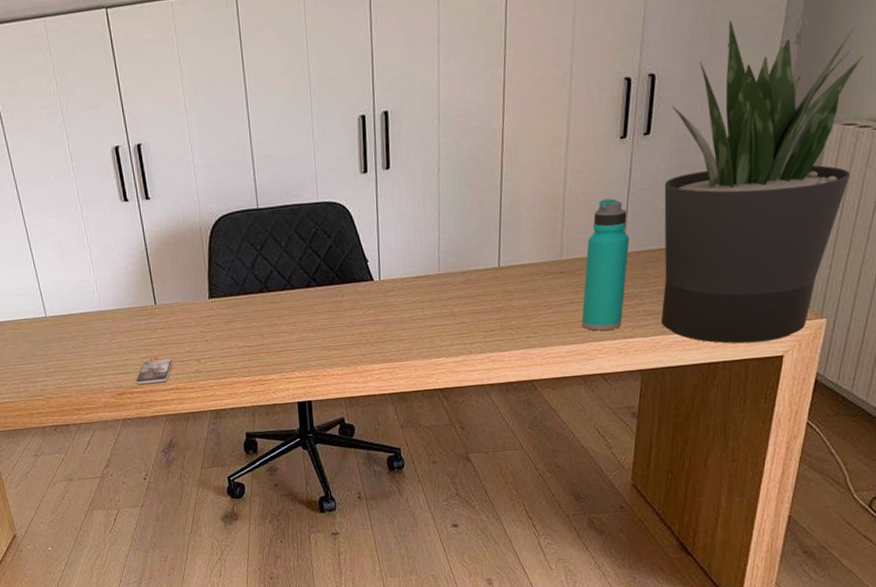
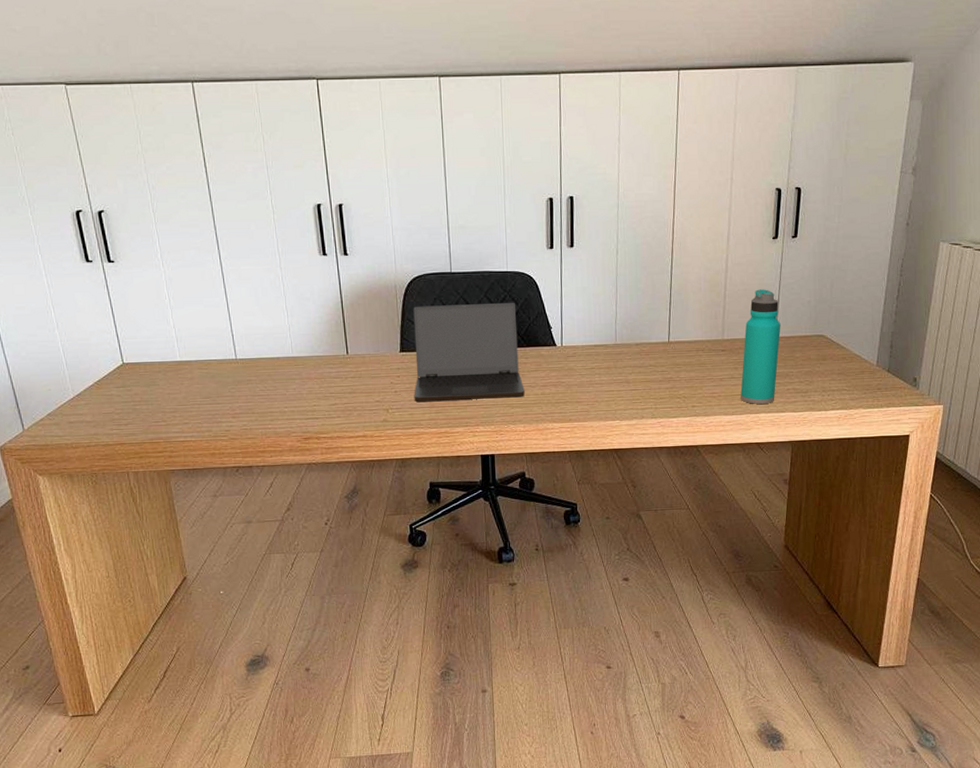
smartphone: present [135,356,173,385] -> none [323,404,361,431]
laptop: none [220,235,341,350] -> present [413,302,525,402]
planter: present [662,21,864,344] -> none [808,151,965,423]

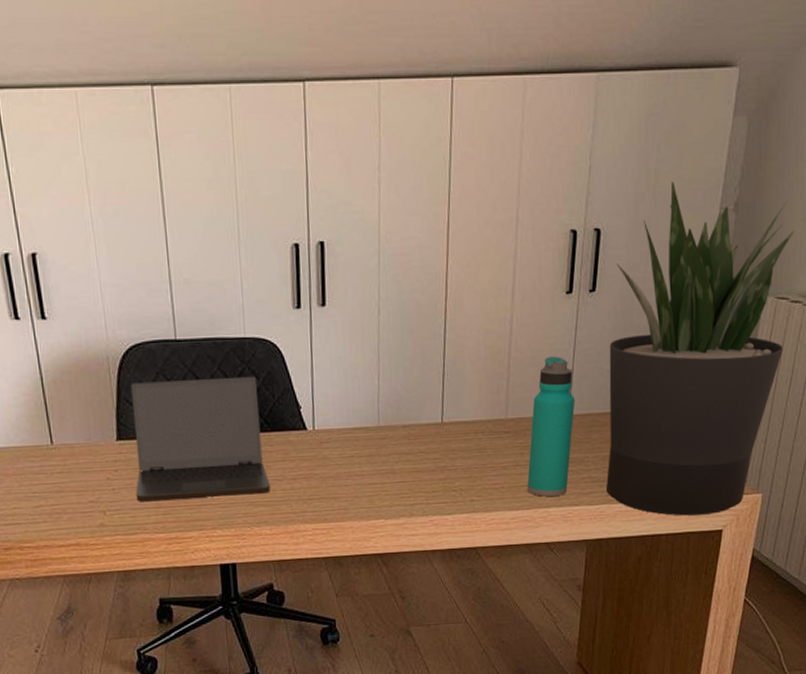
planter: none [808,151,965,423] -> present [606,182,795,516]

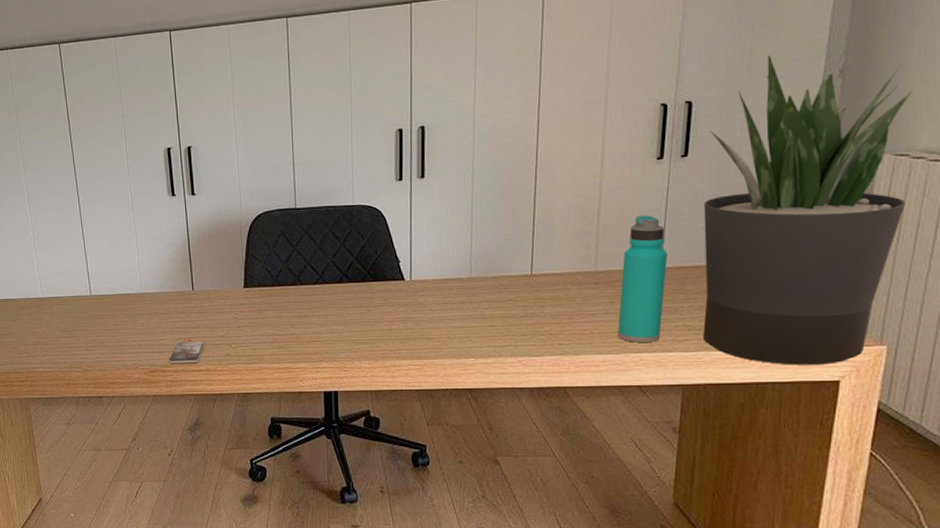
smartphone: none [26,505,73,539] -> present [168,338,205,364]
laptop: present [131,376,270,501] -> none [256,236,370,337]

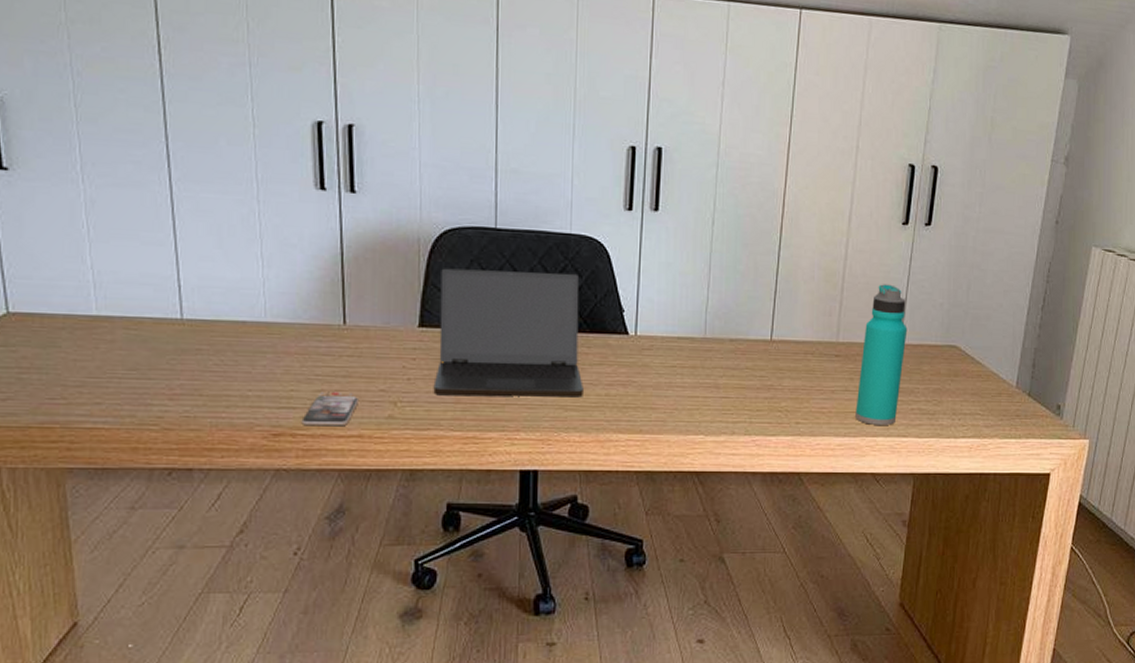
laptop: none [256,236,370,337] -> present [433,268,583,398]
planter: present [703,56,913,365] -> none [936,131,1121,457]

